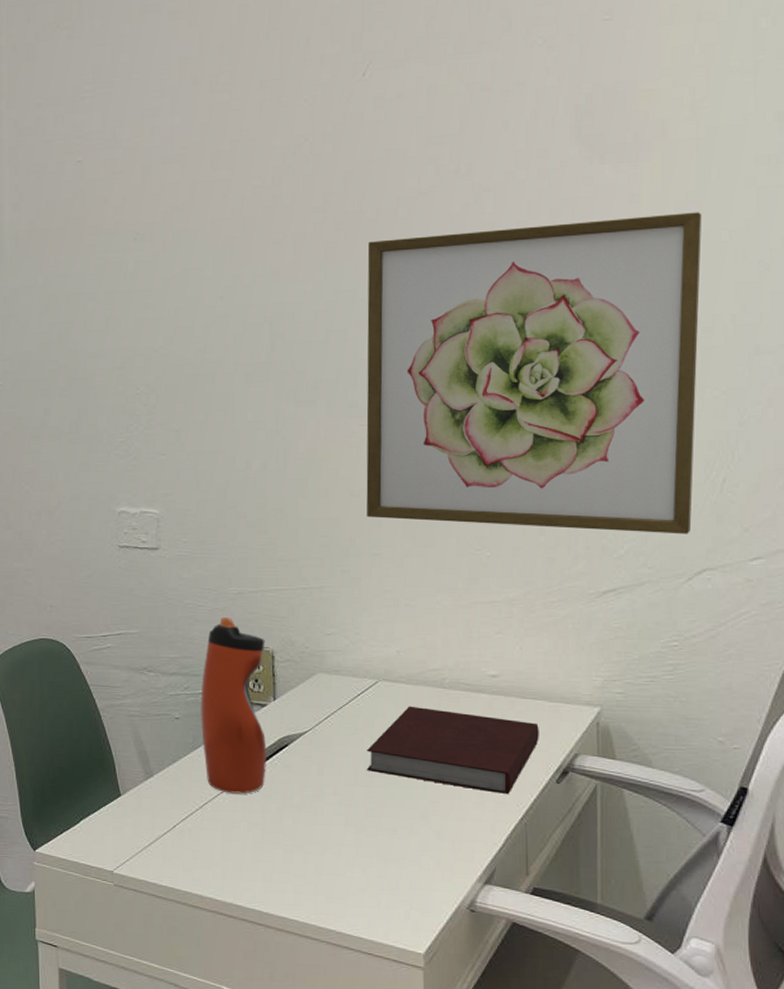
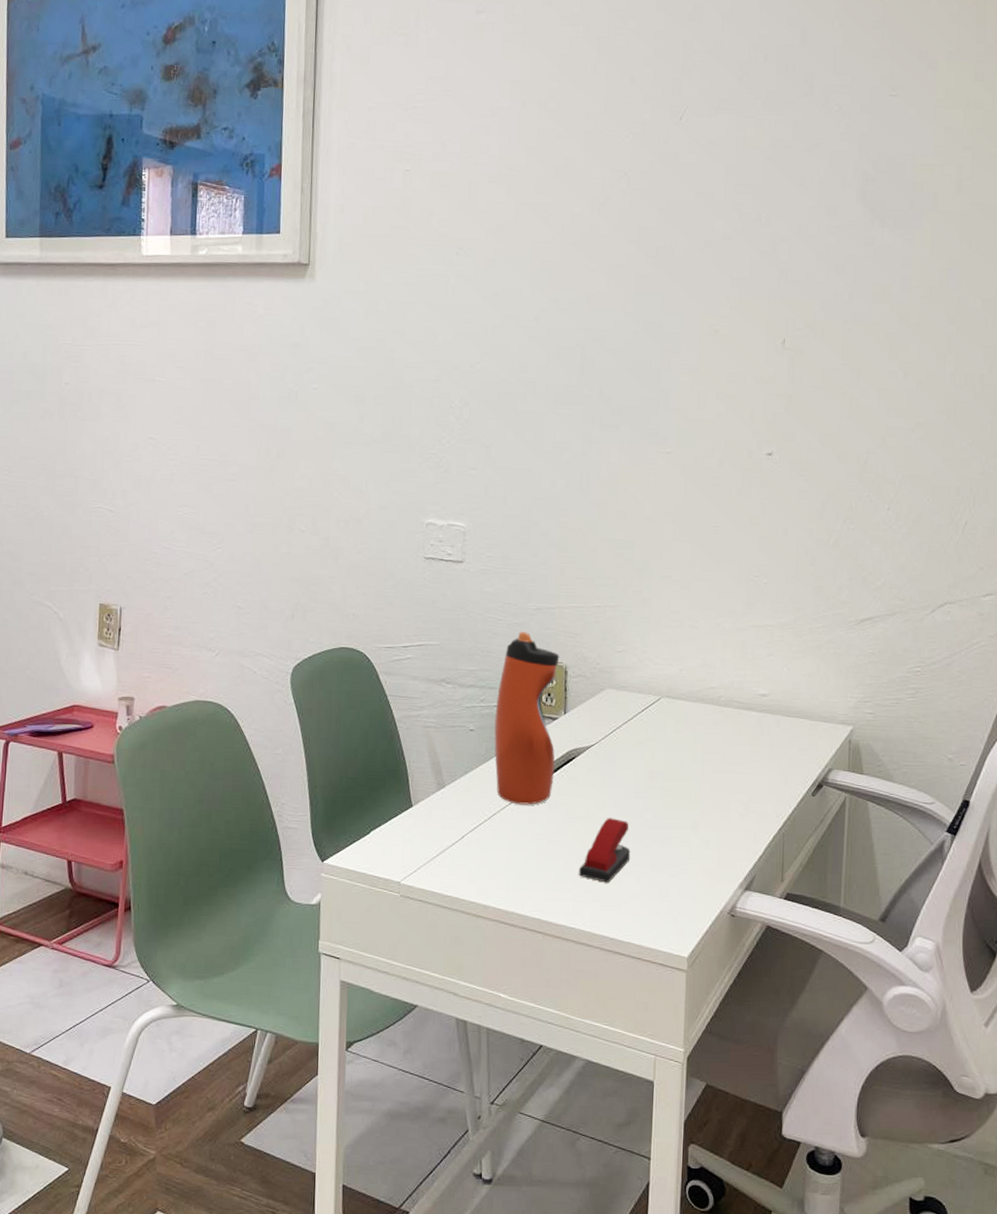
stapler: none [298,806,354,875] -> present [578,817,631,883]
wall art: present [366,212,702,534] -> none [660,277,962,571]
notebook: present [366,706,539,795] -> none [645,722,800,807]

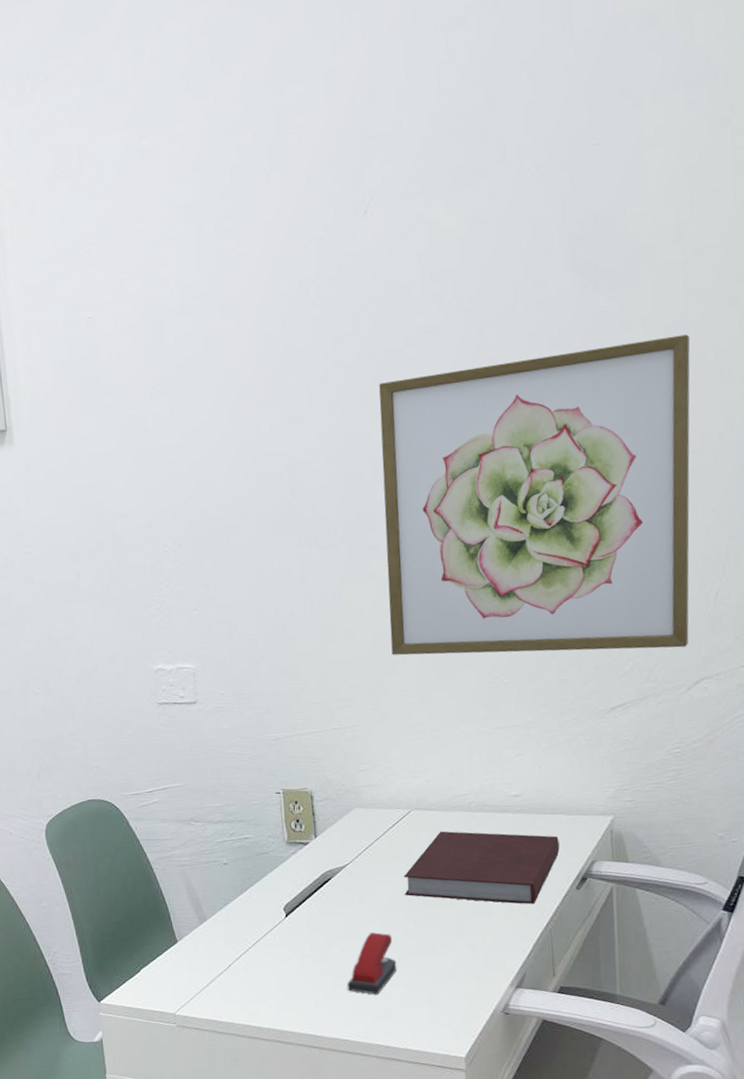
water bottle: present [494,631,560,805] -> none [246,762,312,930]
notebook: none [645,722,800,807] -> present [404,831,560,905]
wall art: none [660,277,962,571] -> present [379,334,690,656]

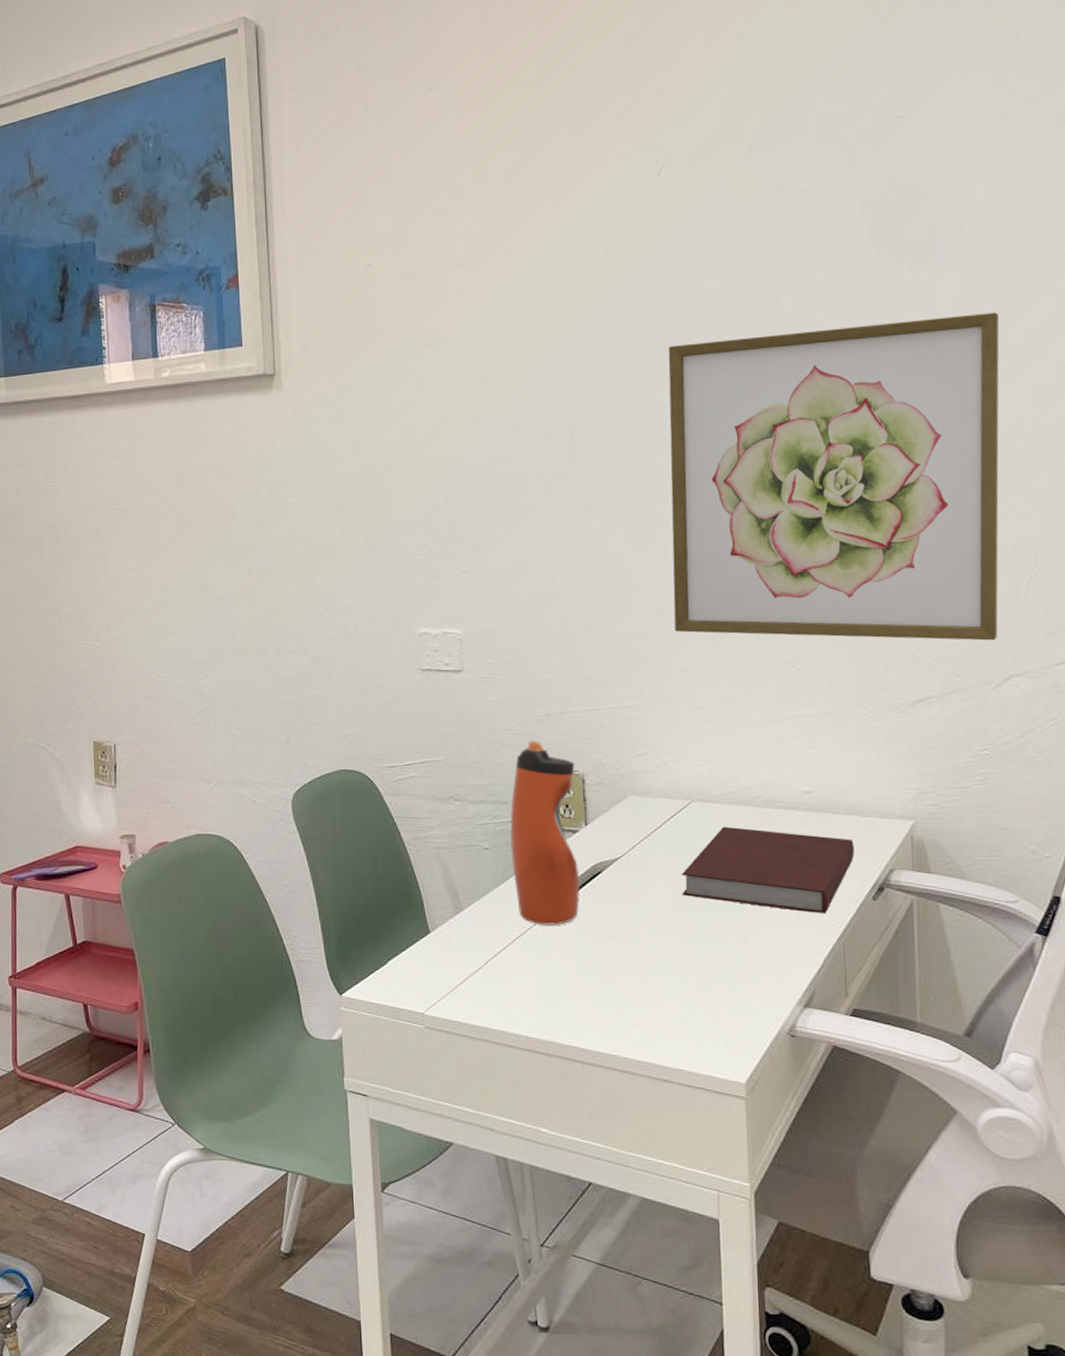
water bottle: none [246,762,312,930] -> present [510,740,580,925]
stapler: present [347,931,397,995] -> none [615,934,672,1005]

